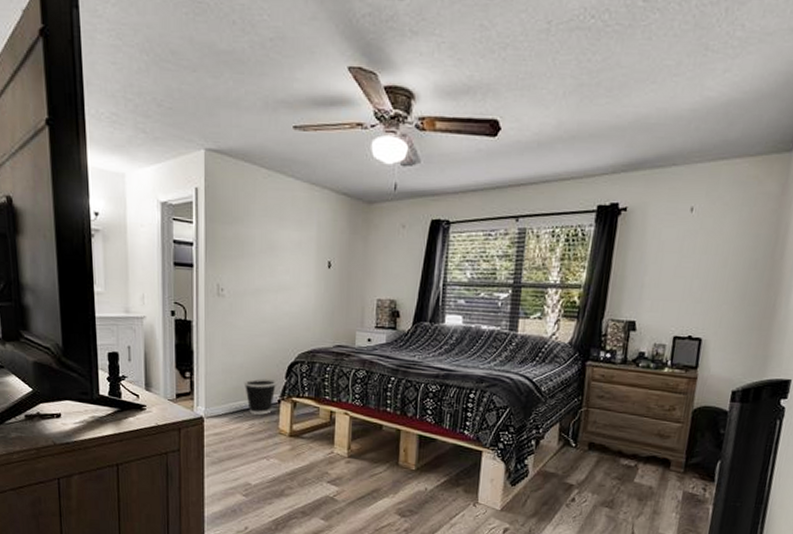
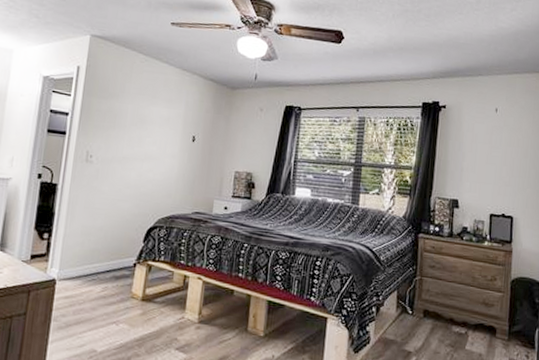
wastebasket: present [243,378,276,415] -> none [101,241,134,278]

